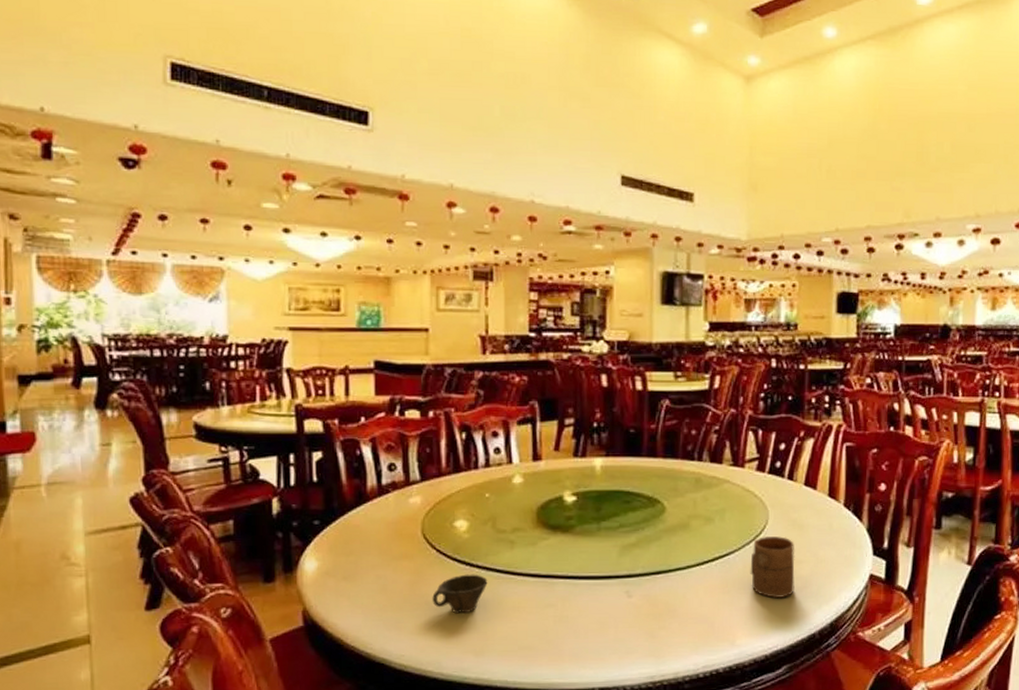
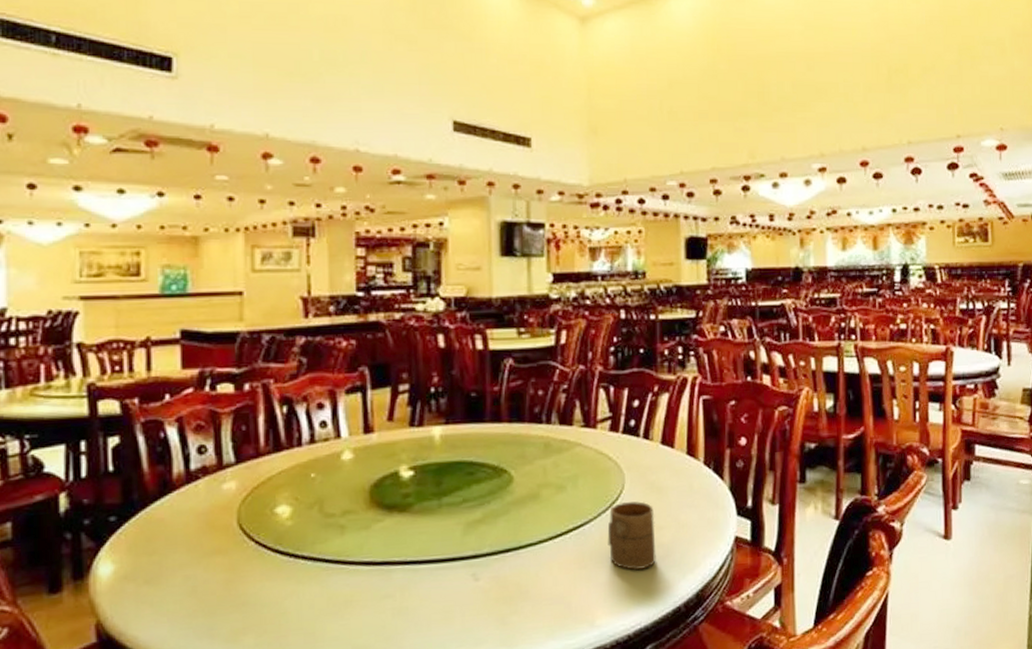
cup: present [432,574,488,614] -> none [251,566,315,614]

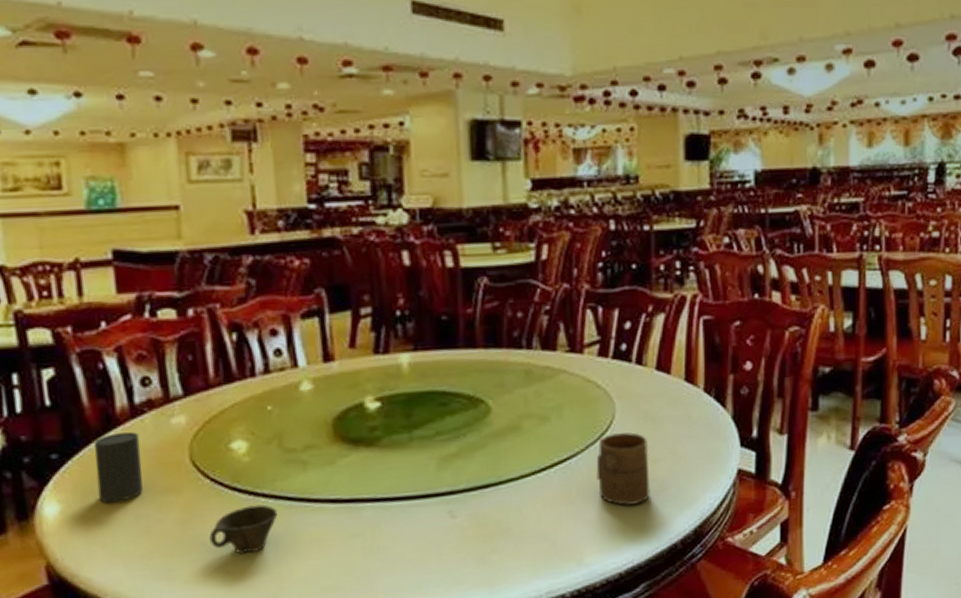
cup: none [150,496,193,564] -> present [94,432,143,503]
cup: none [251,566,315,614] -> present [209,504,278,554]

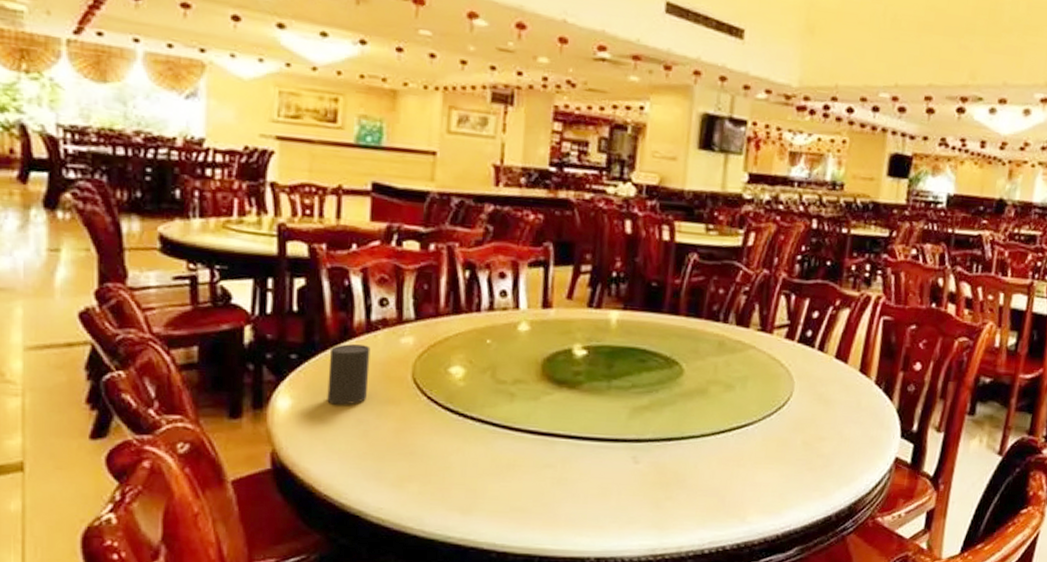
cup: present [209,504,278,554] -> none [418,425,482,468]
cup: present [596,432,650,506] -> none [768,409,819,477]

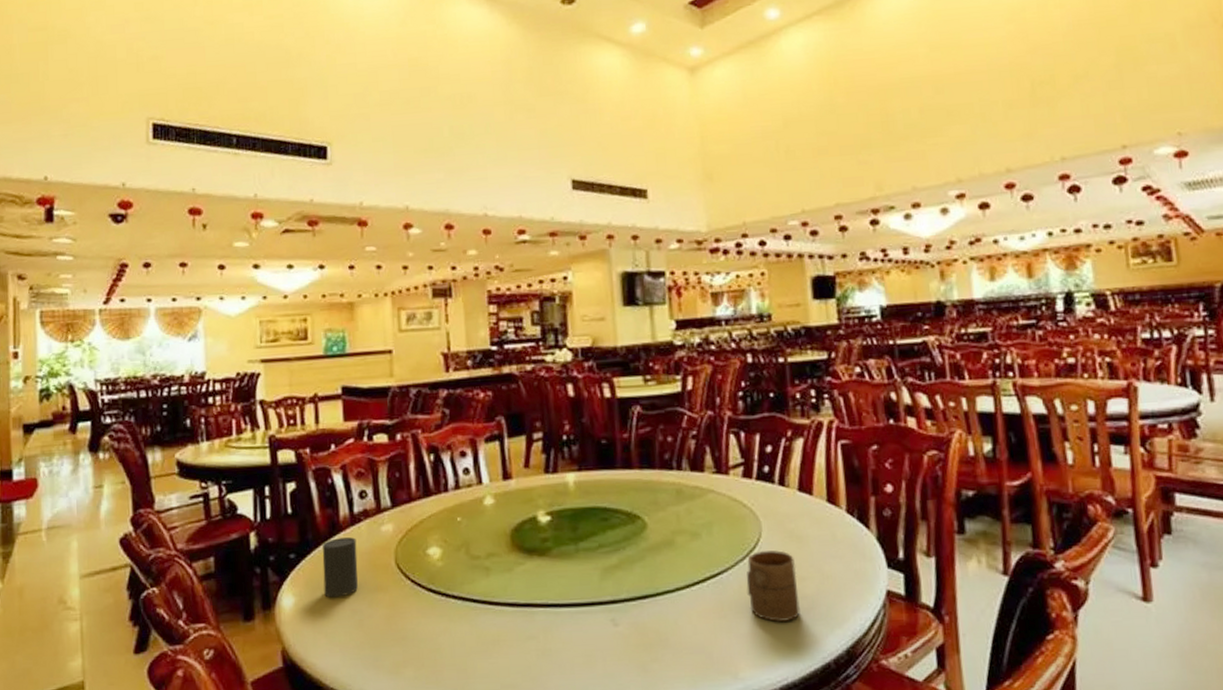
cup: none [768,409,819,477] -> present [746,550,800,623]

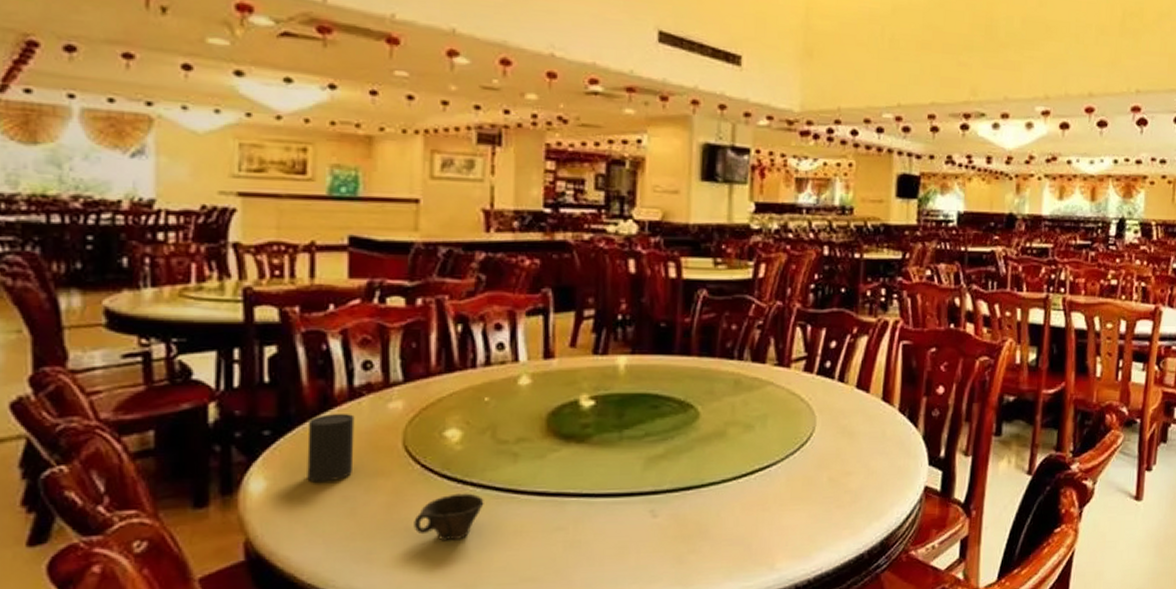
cup: none [409,605,465,650] -> present [414,493,484,541]
cup: present [746,550,800,623] -> none [793,445,844,515]

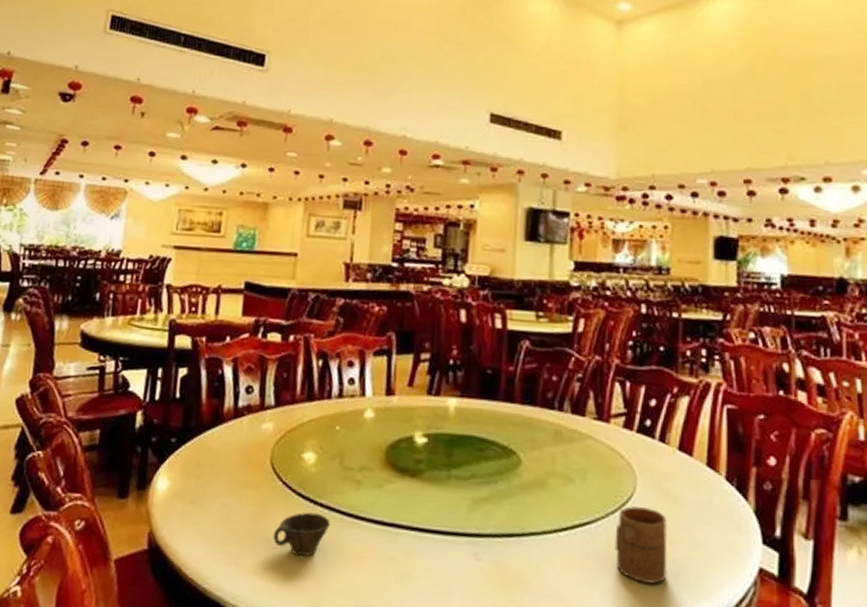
cup: present [307,414,355,483] -> none [198,429,237,488]
cup: none [793,445,844,515] -> present [614,506,668,585]

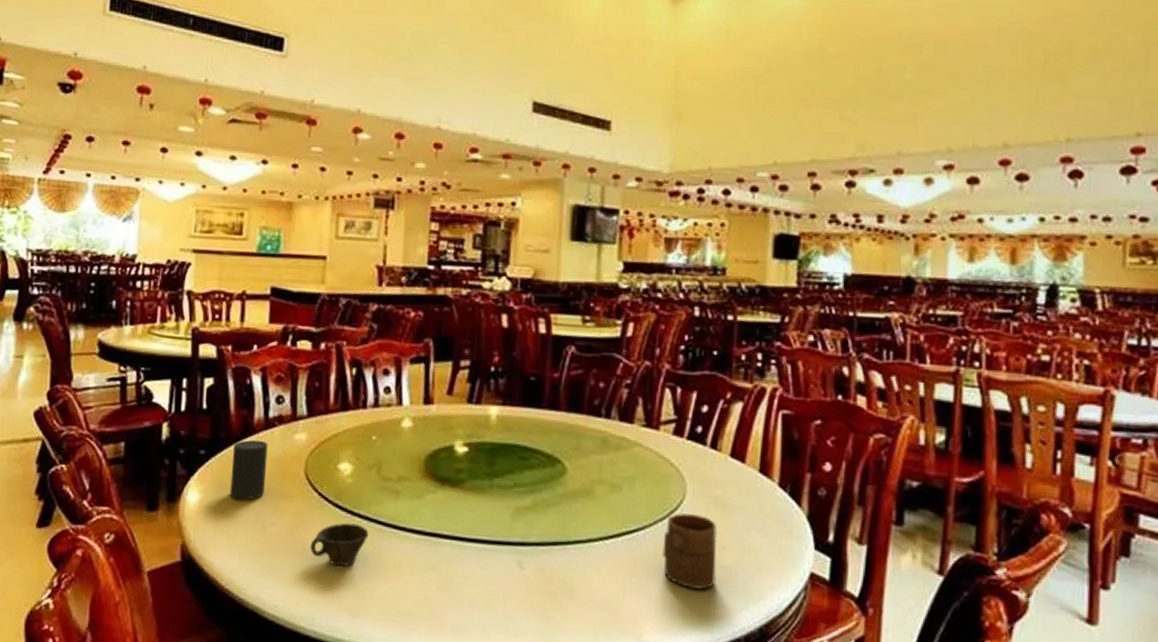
cup: none [198,429,237,488] -> present [230,440,268,500]

